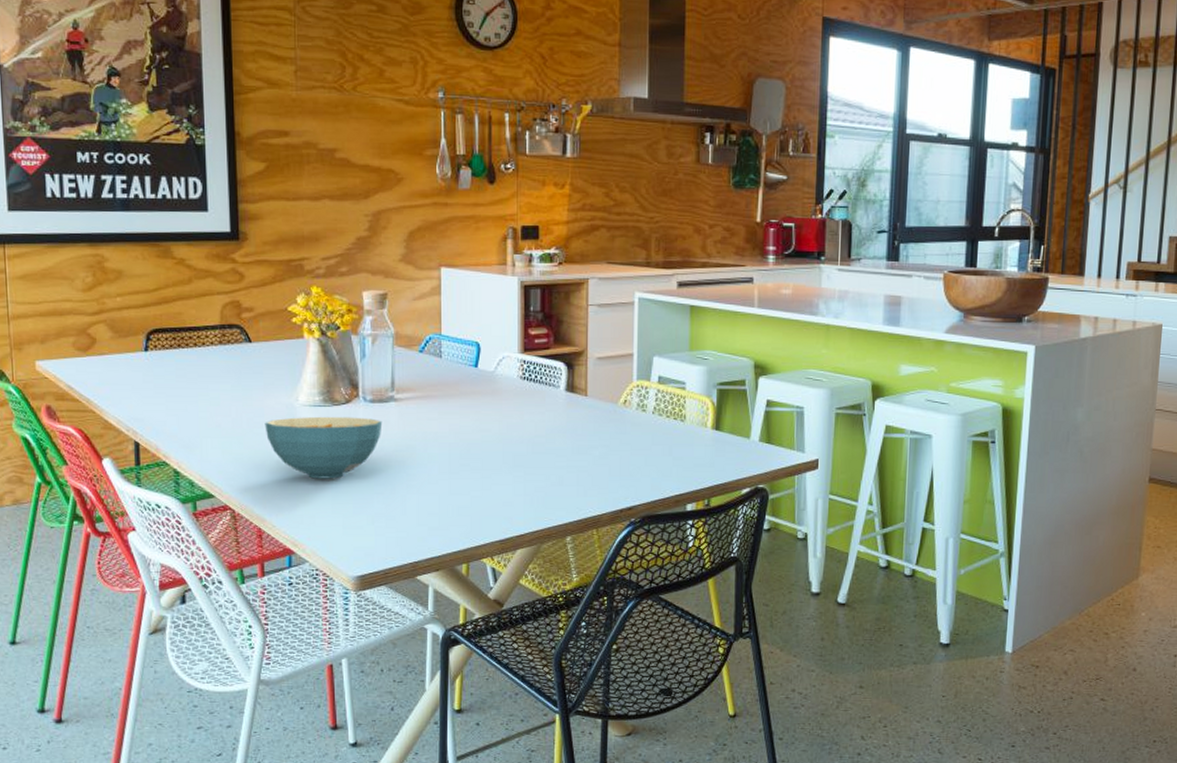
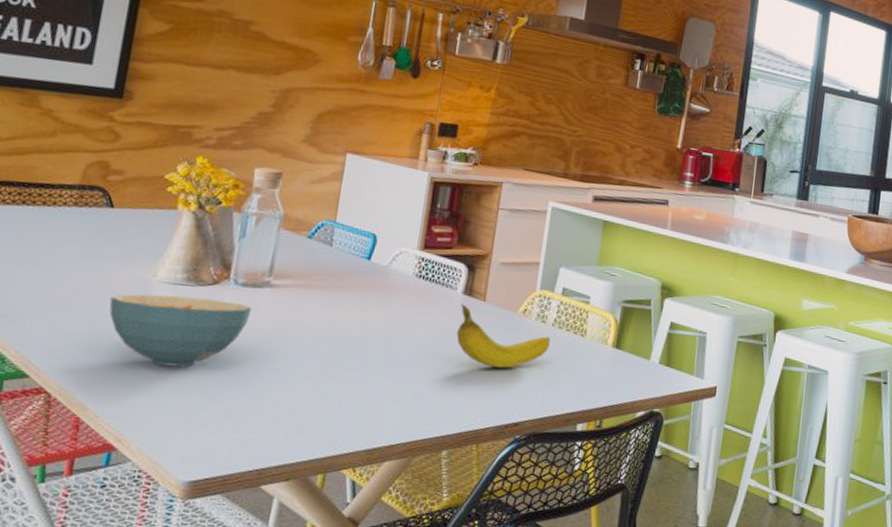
fruit: none [564,400,652,458] -> present [456,303,550,368]

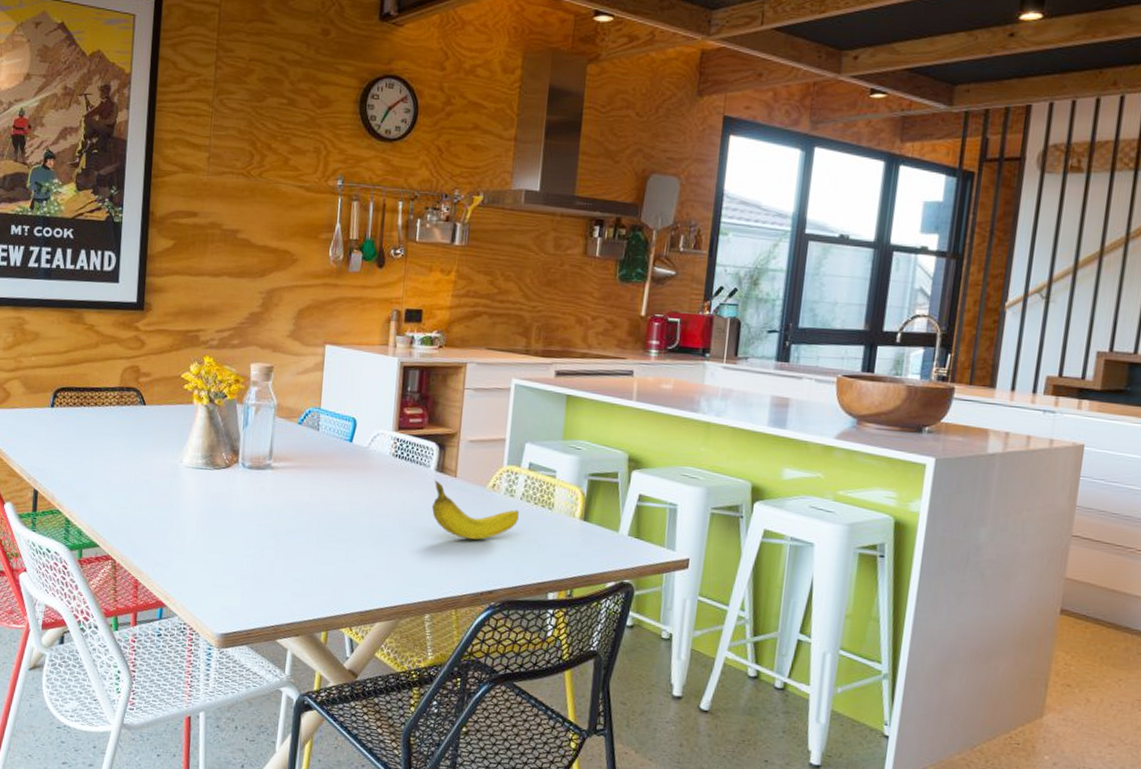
cereal bowl: present [109,294,252,367] -> none [150,477,258,539]

